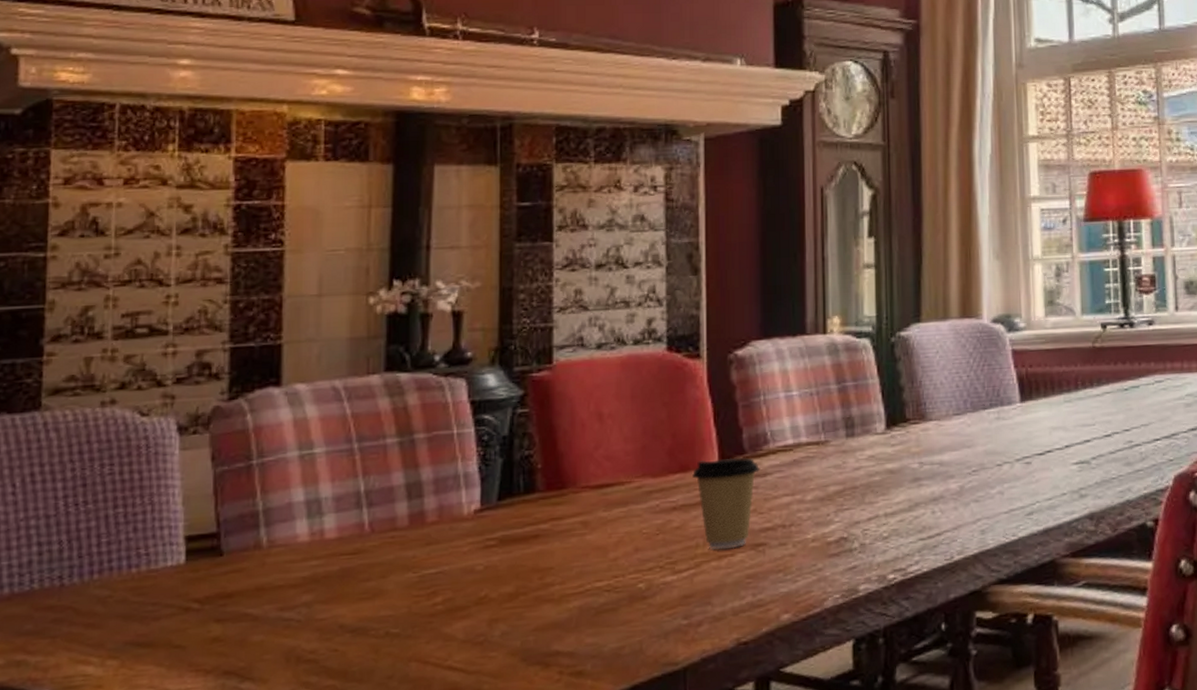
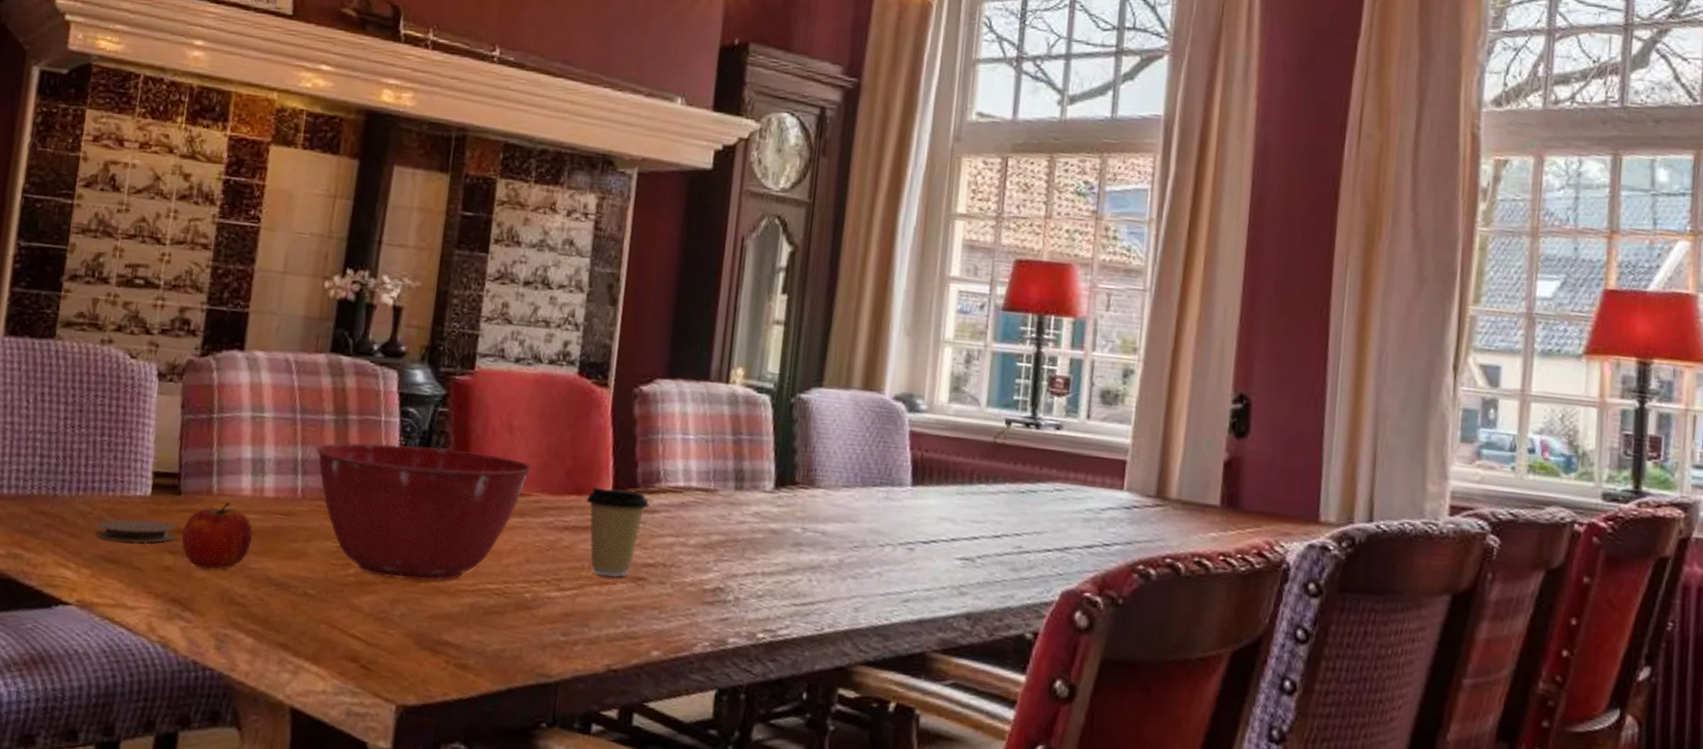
coaster: none [121,588,222,623] -> present [96,518,177,543]
fruit: none [228,553,317,631] -> present [181,502,253,570]
mixing bowl: none [381,447,629,598] -> present [316,443,532,581]

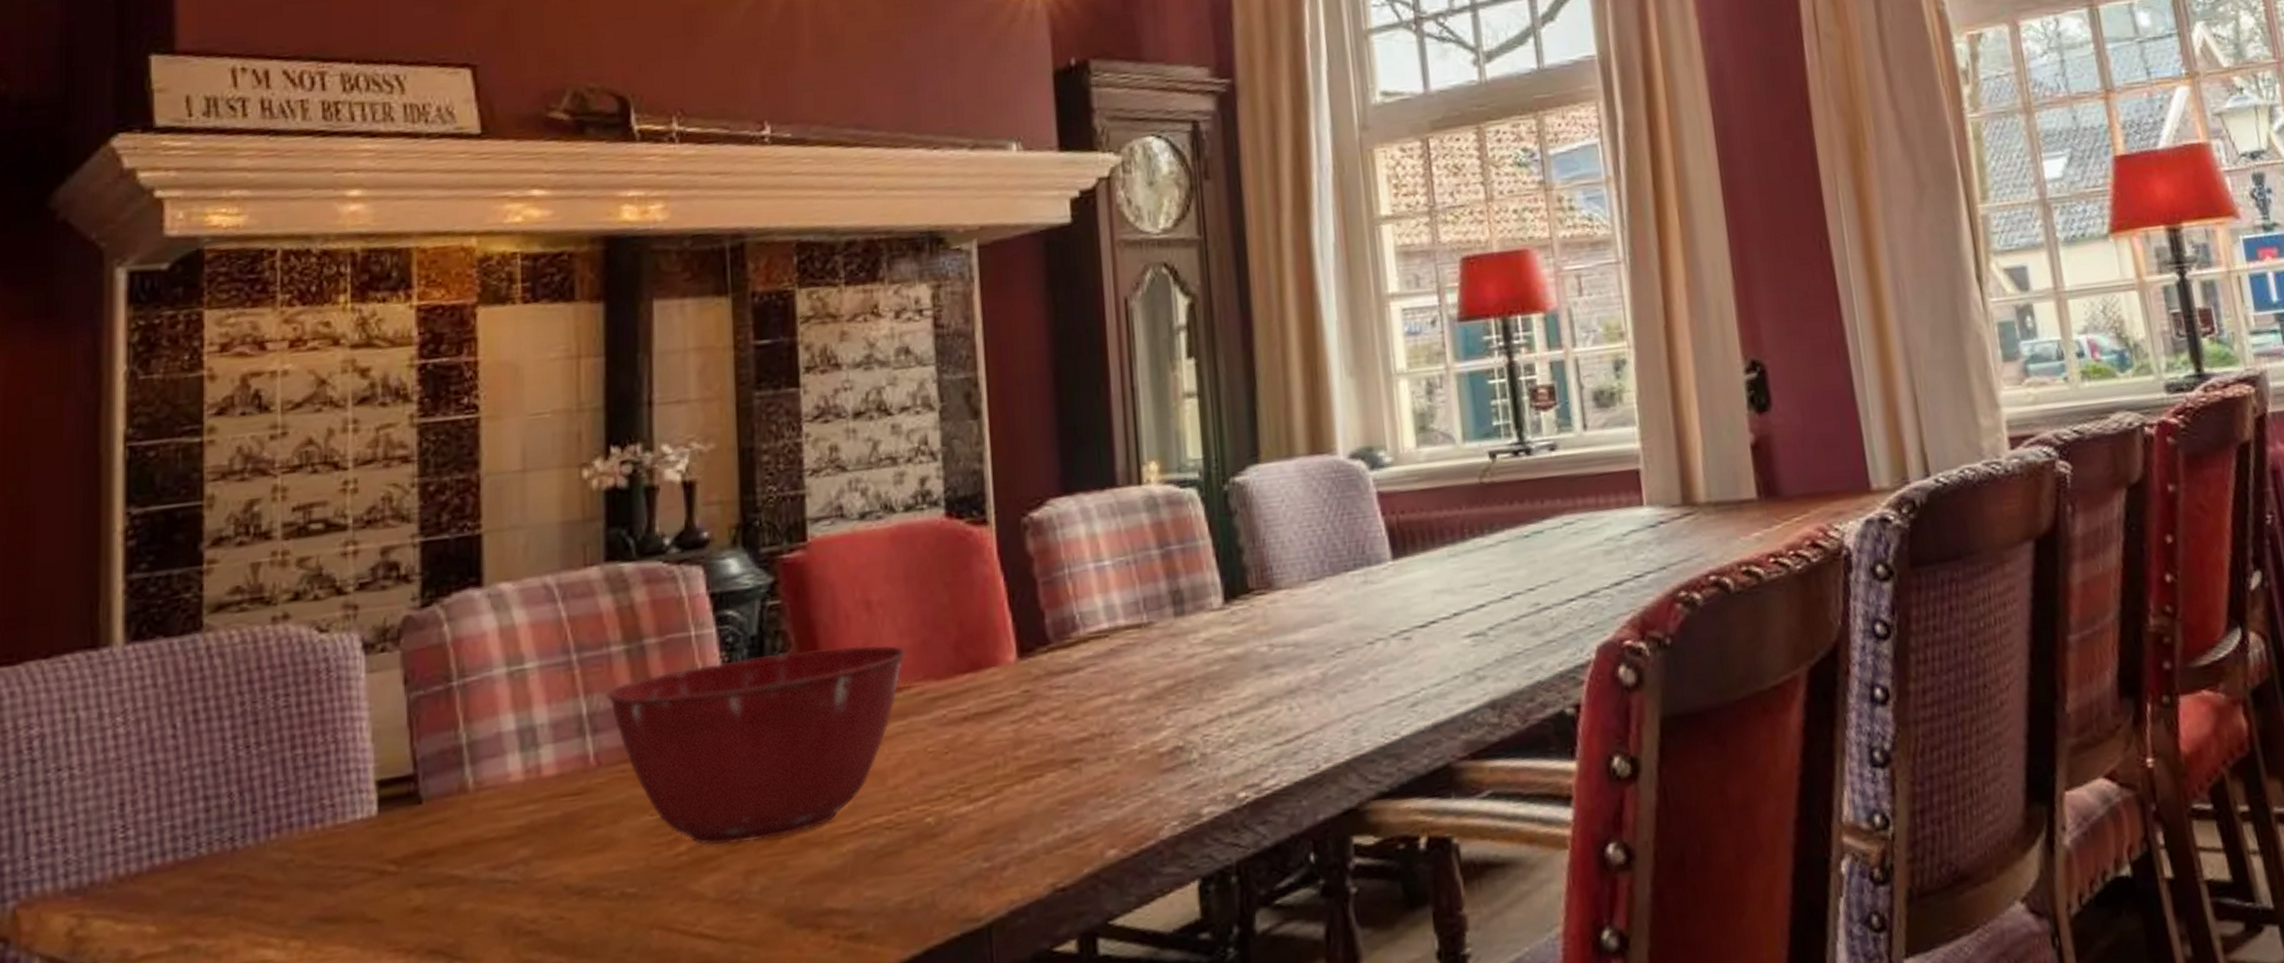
coaster: present [96,518,177,543] -> none [304,845,423,893]
fruit: present [181,502,253,570] -> none [431,797,535,897]
coffee cup: present [586,487,649,578] -> none [986,649,1068,769]

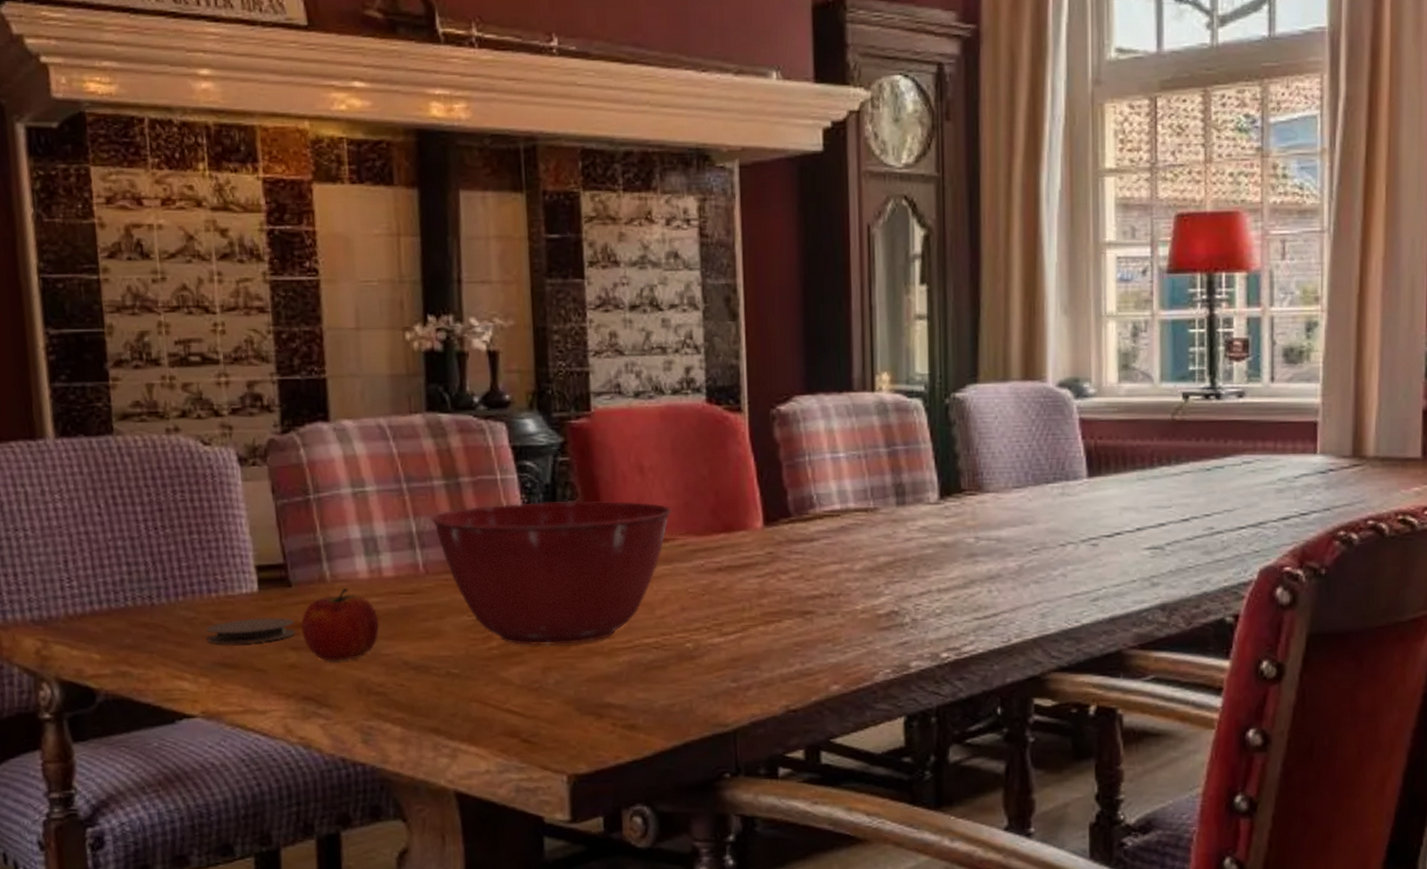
coaster: none [304,845,423,893] -> present [206,617,295,645]
fruit: none [431,797,535,897] -> present [301,588,380,661]

